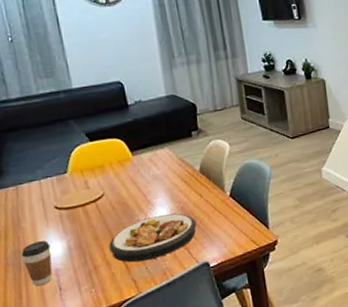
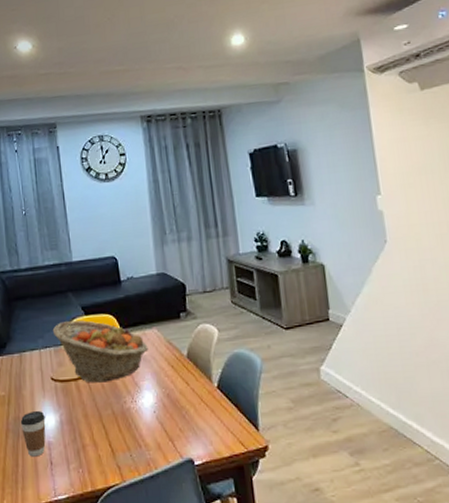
fruit basket: none [53,146,161,207] -> present [52,320,149,383]
plate: present [108,213,197,263] -> none [97,399,182,448]

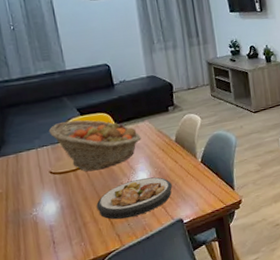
coffee cup: present [20,411,46,457] -> none [20,201,47,241]
plate: none [97,399,182,448] -> present [96,177,172,220]

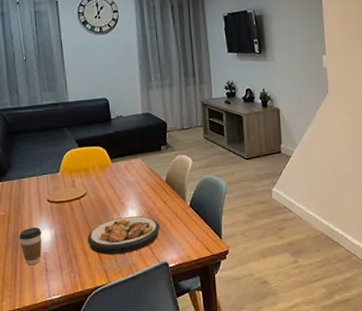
coffee cup: none [20,201,47,241] -> present [19,228,42,266]
fruit basket: present [48,120,141,172] -> none [49,151,133,204]

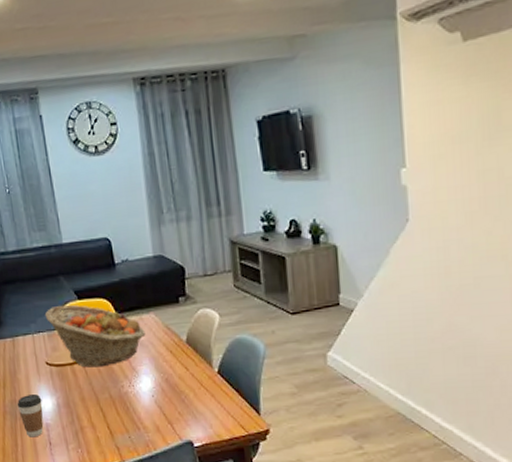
fruit basket: none [49,151,133,204] -> present [44,304,146,368]
plate: present [87,215,160,255] -> none [94,383,181,430]

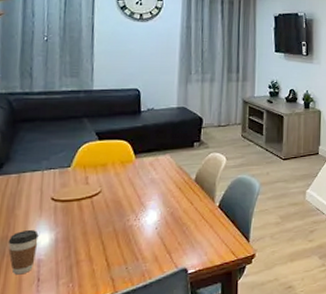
fruit basket: present [44,304,146,368] -> none [60,144,159,203]

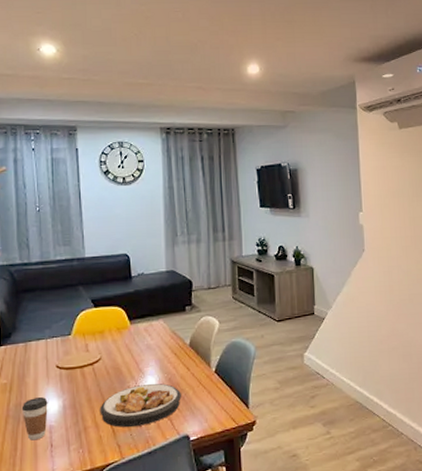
plate: none [95,217,182,261] -> present [100,383,181,428]

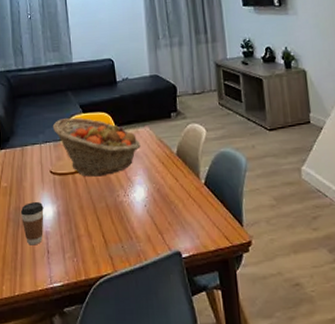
fruit basket: none [60,312,154,370] -> present [52,117,141,177]
plate: present [100,383,181,428] -> none [91,193,171,239]

